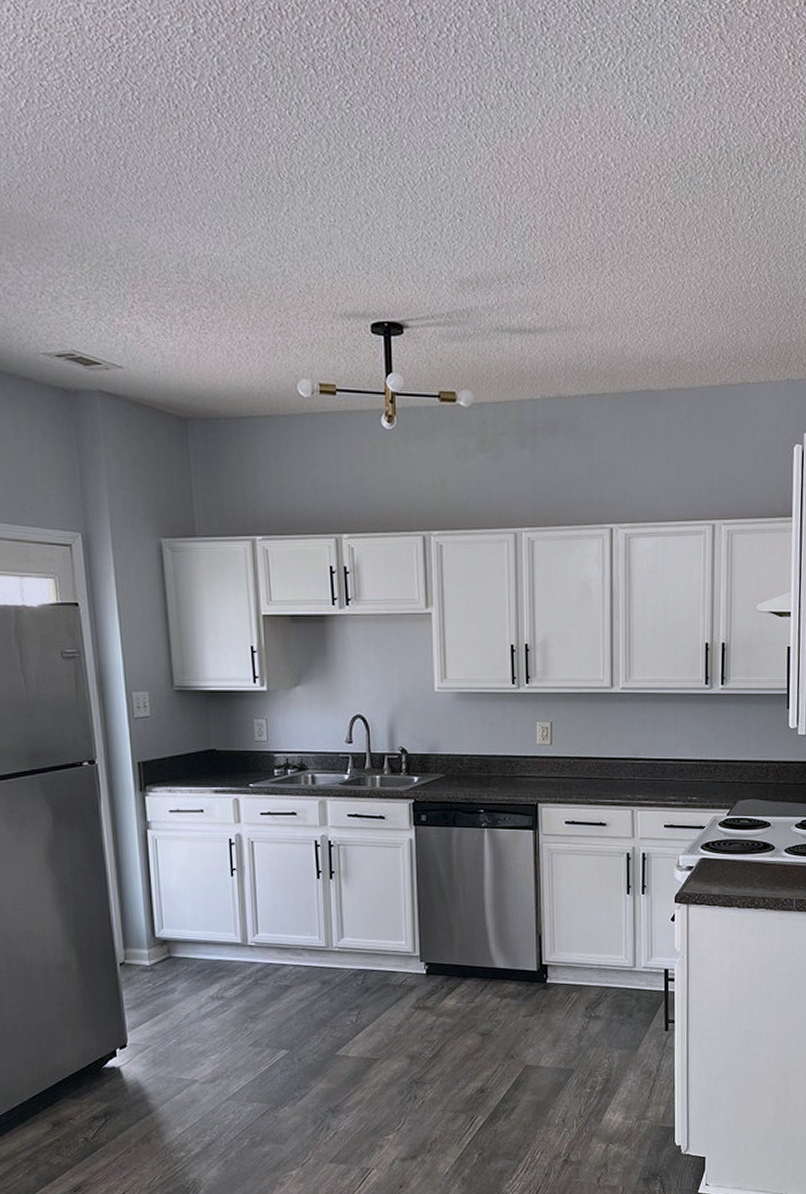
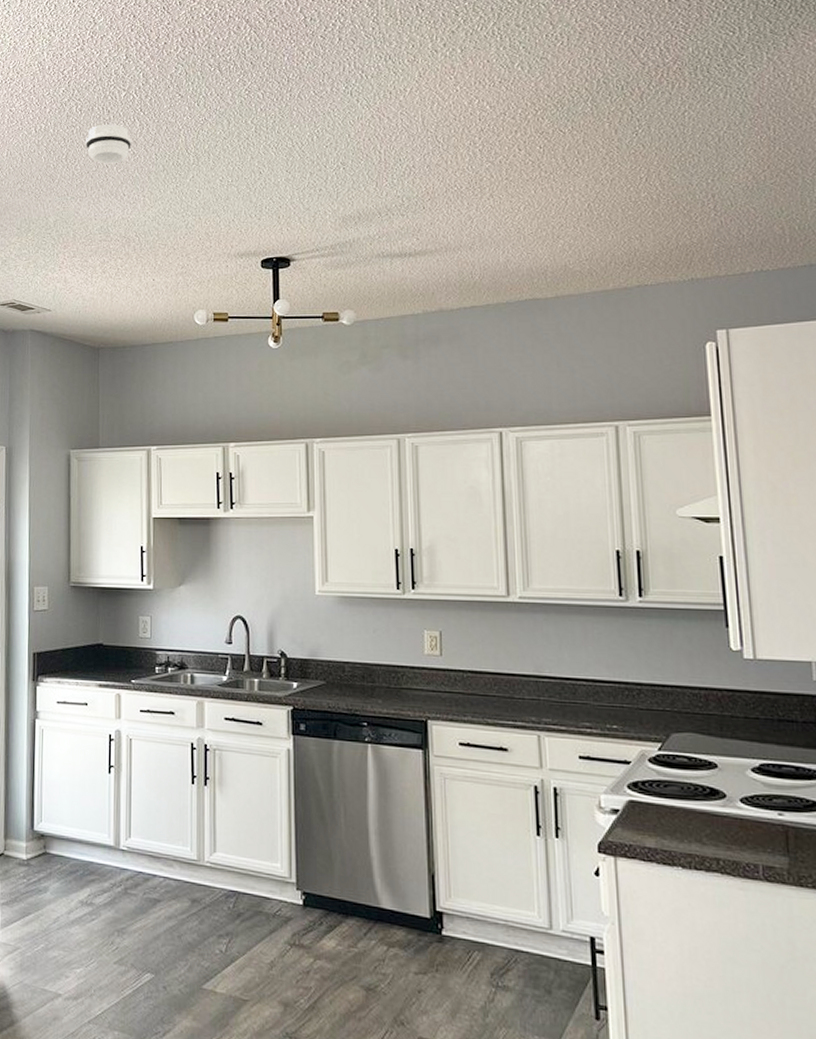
smoke detector: none [149,124,210,180] -> present [86,124,132,164]

